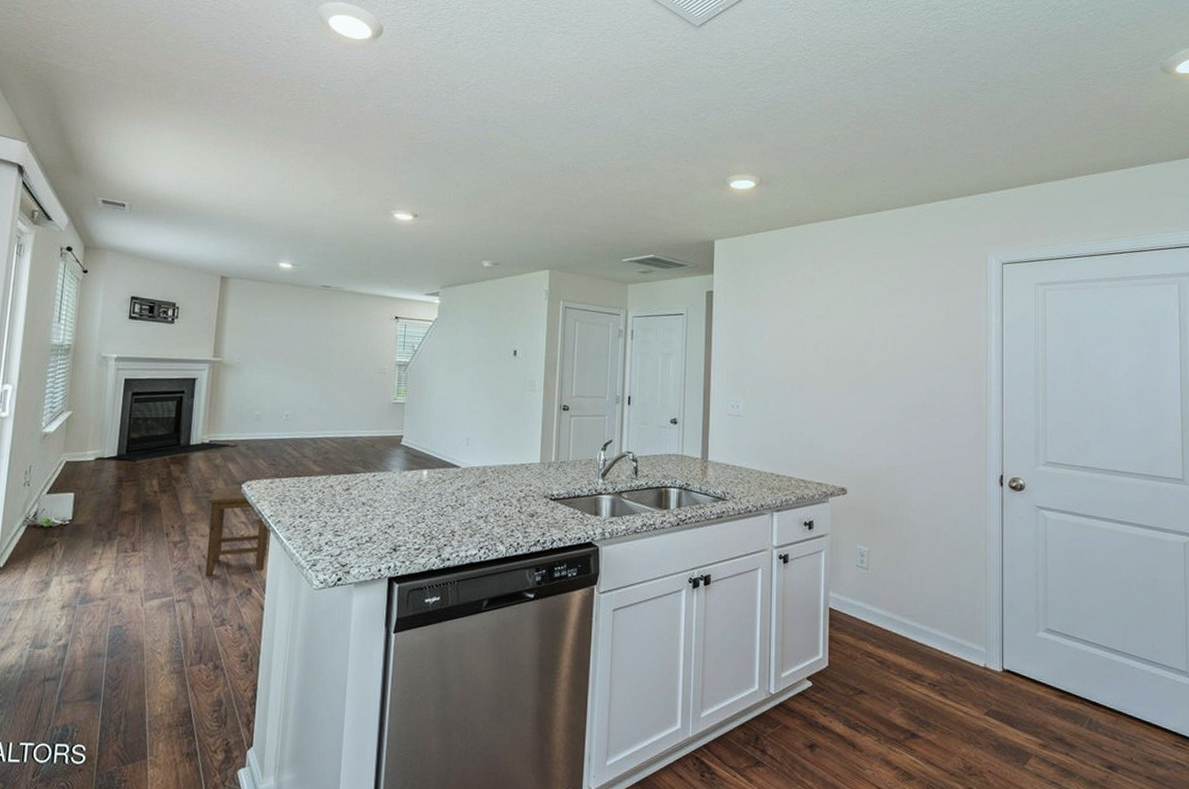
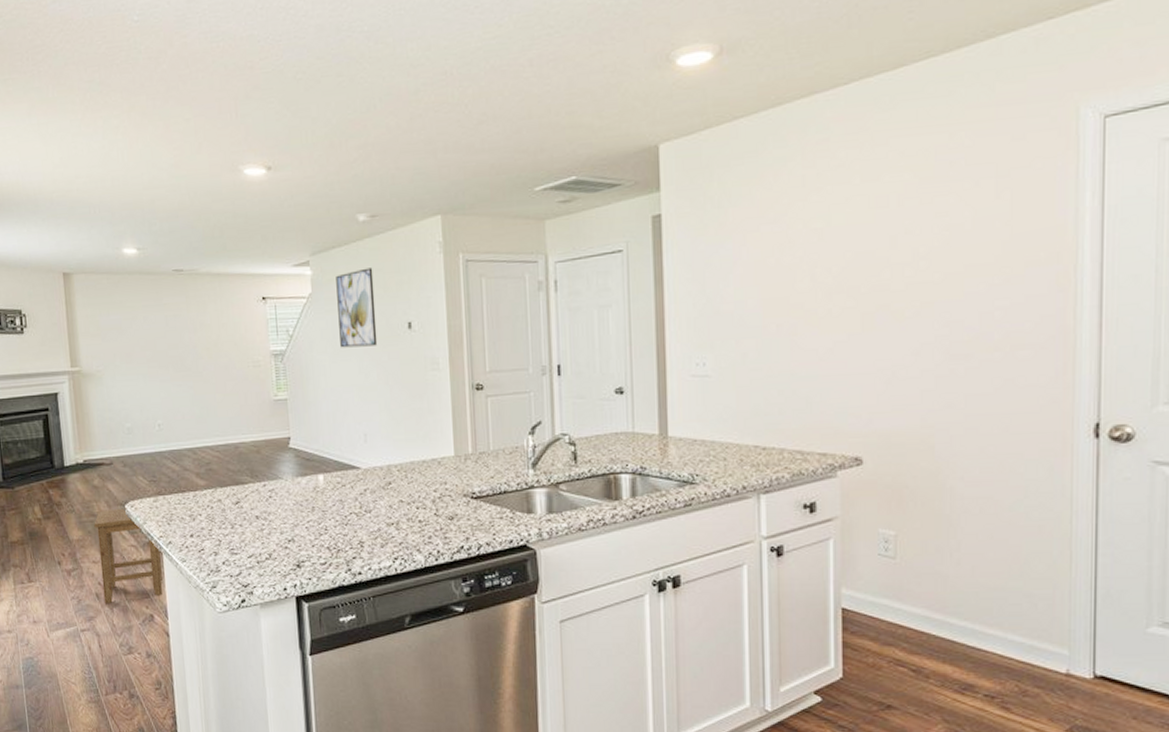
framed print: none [456,303,491,366] -> present [336,267,378,348]

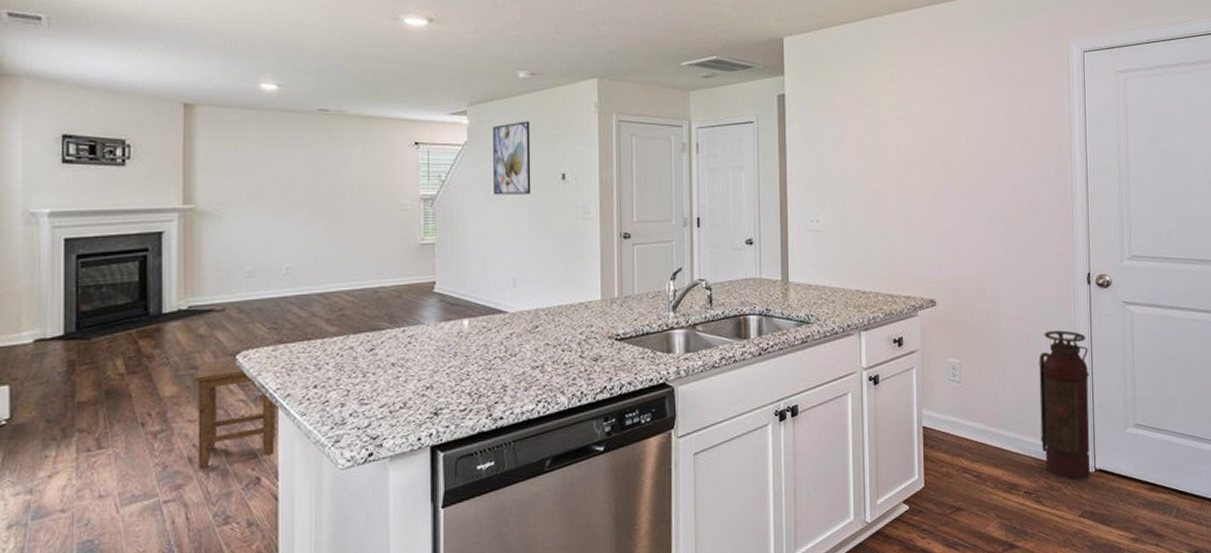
fire extinguisher: none [1011,498,1092,689] -> present [1039,330,1091,481]

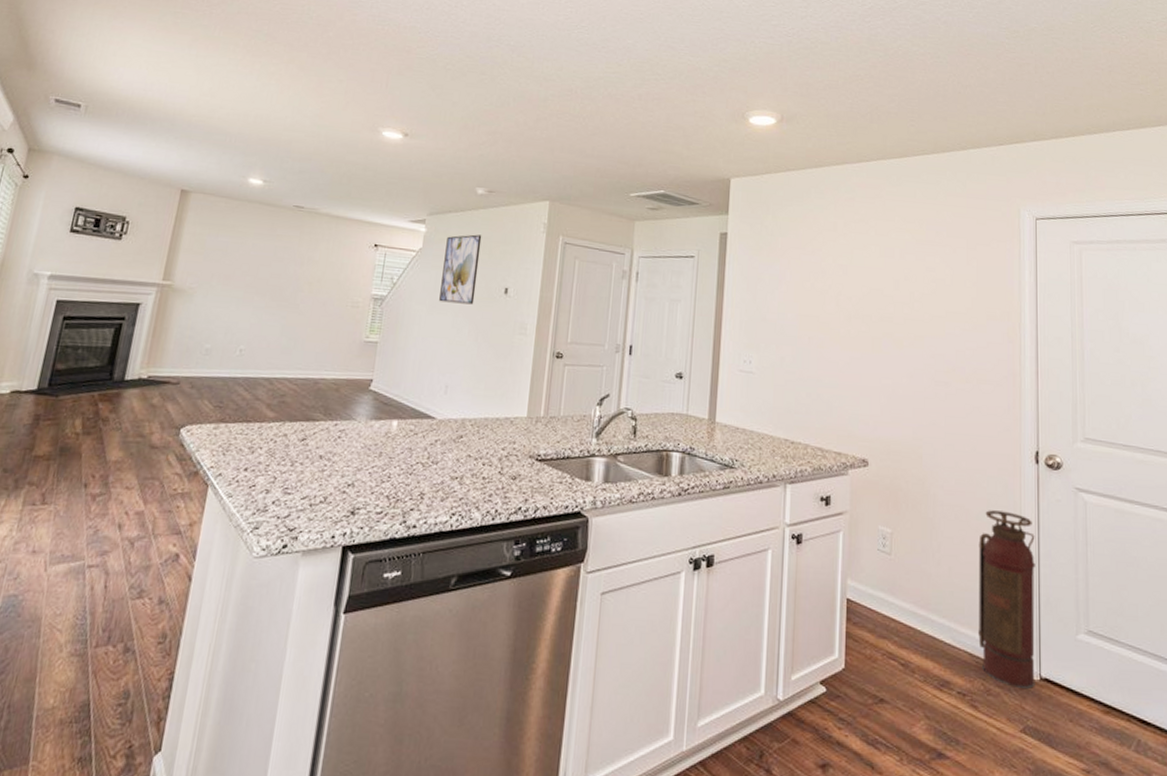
stool: present [194,358,275,469] -> none [125,431,206,538]

